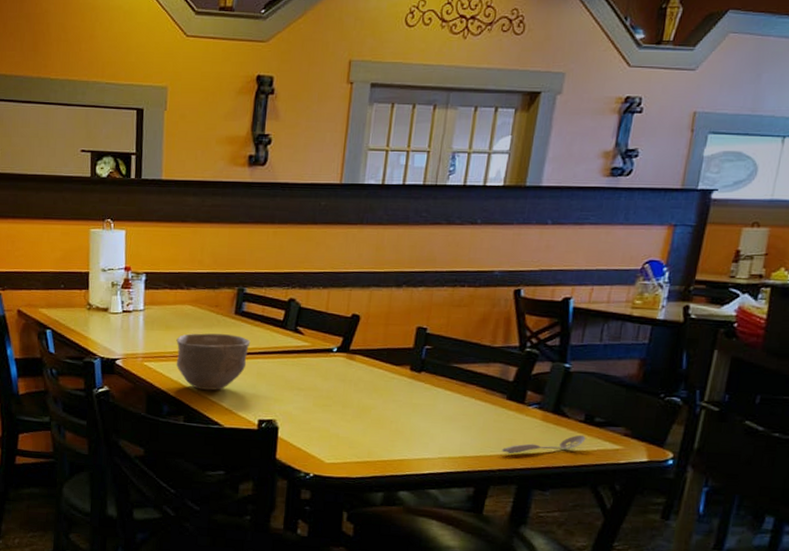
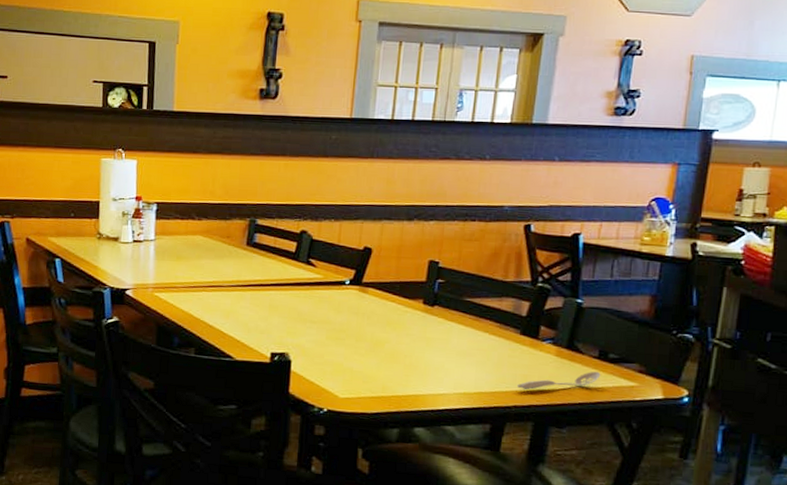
bowl: present [176,333,251,391] -> none [187,264,263,323]

